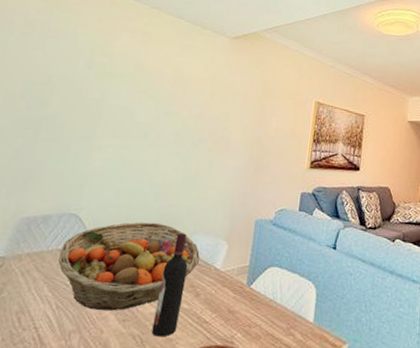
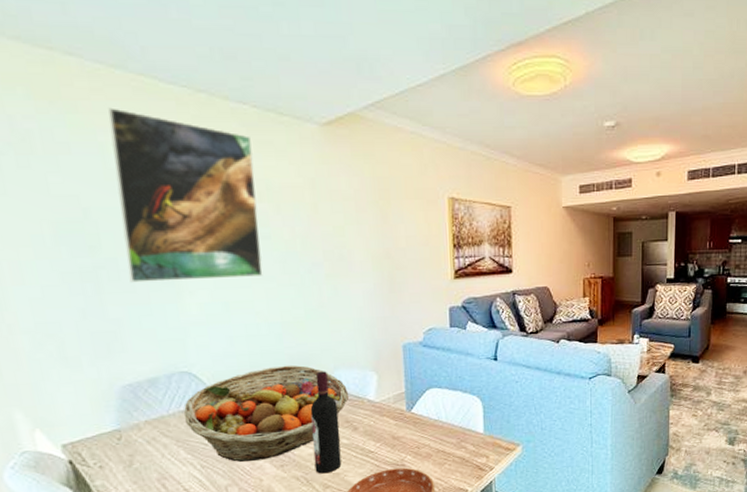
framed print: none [60,12,179,143] -> present [108,108,263,283]

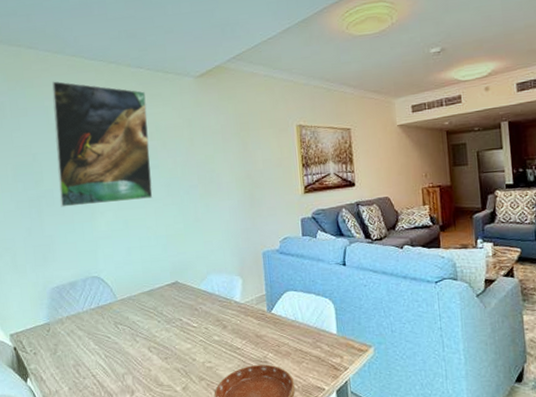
fruit basket: present [184,365,348,462] -> none [94,270,219,353]
wine bottle: present [310,371,342,474] -> none [188,275,214,367]

